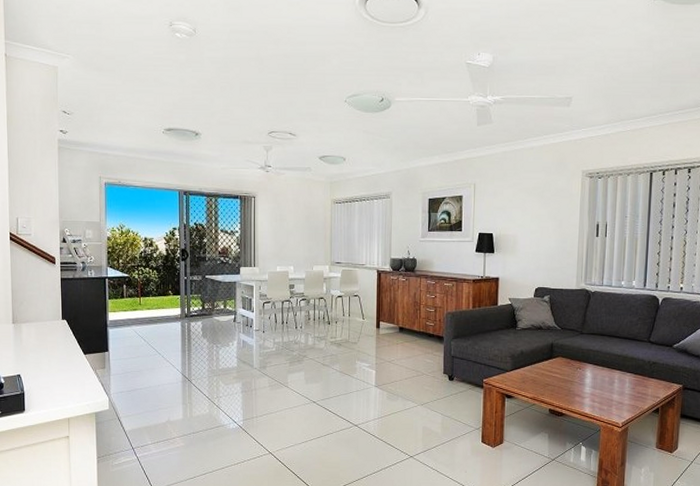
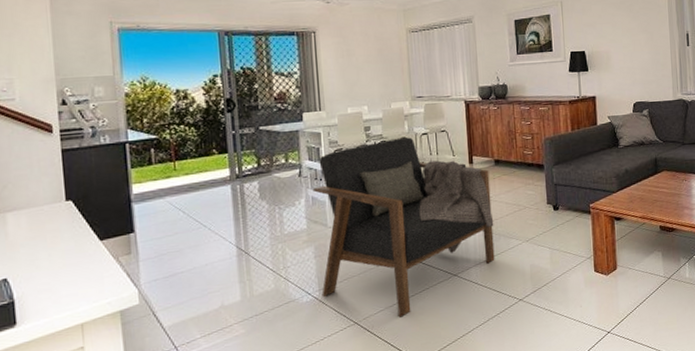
armchair: none [244,298,394,454] -> present [312,137,495,317]

